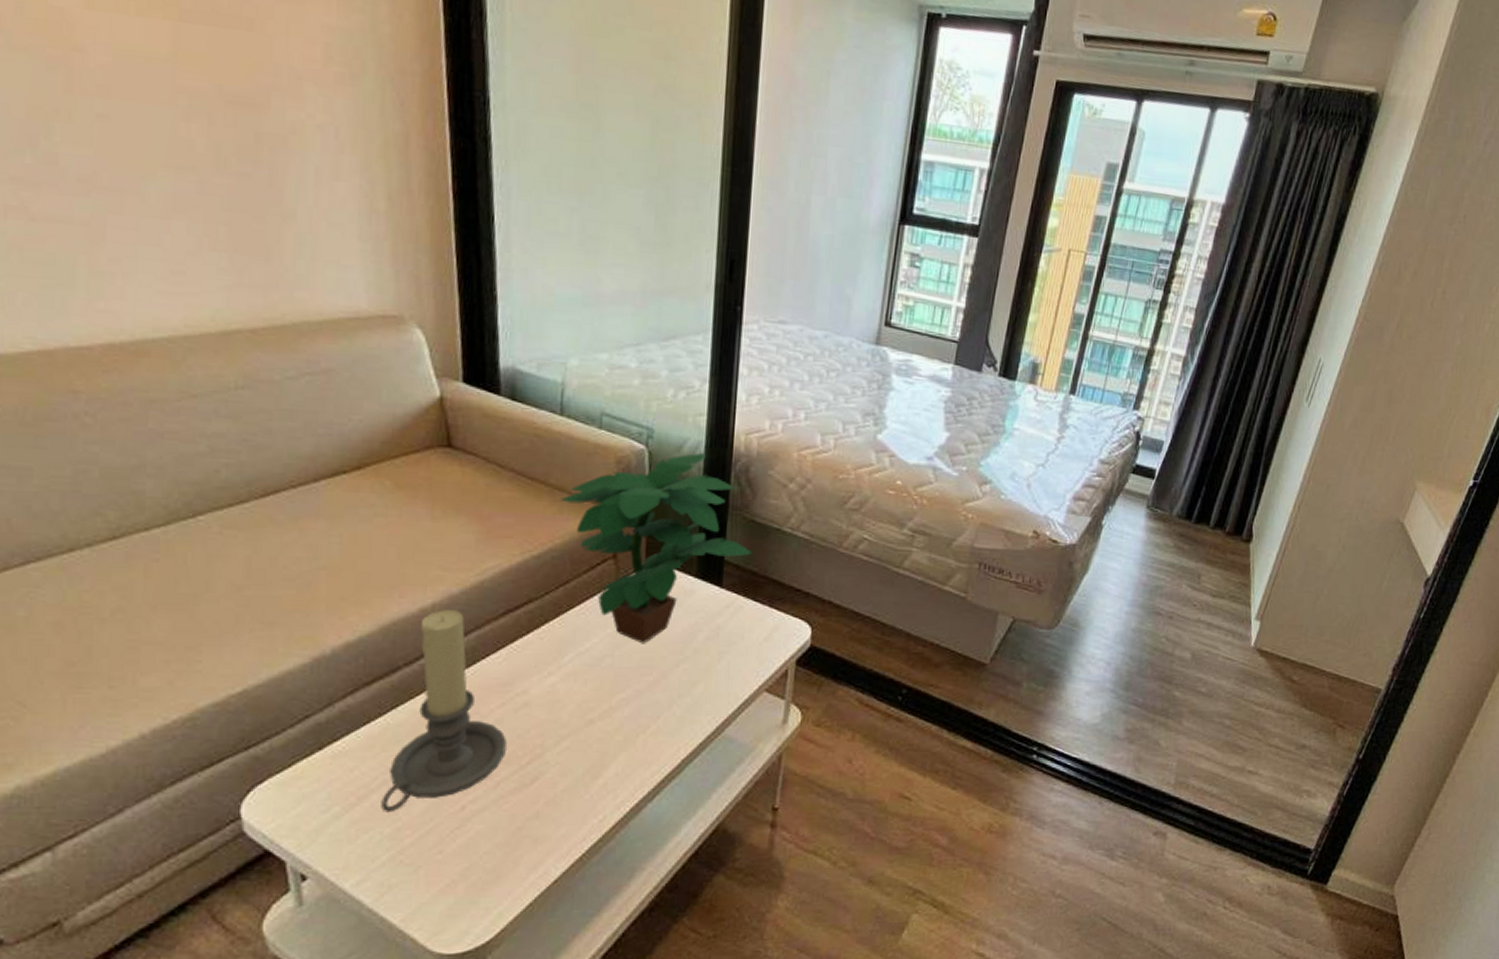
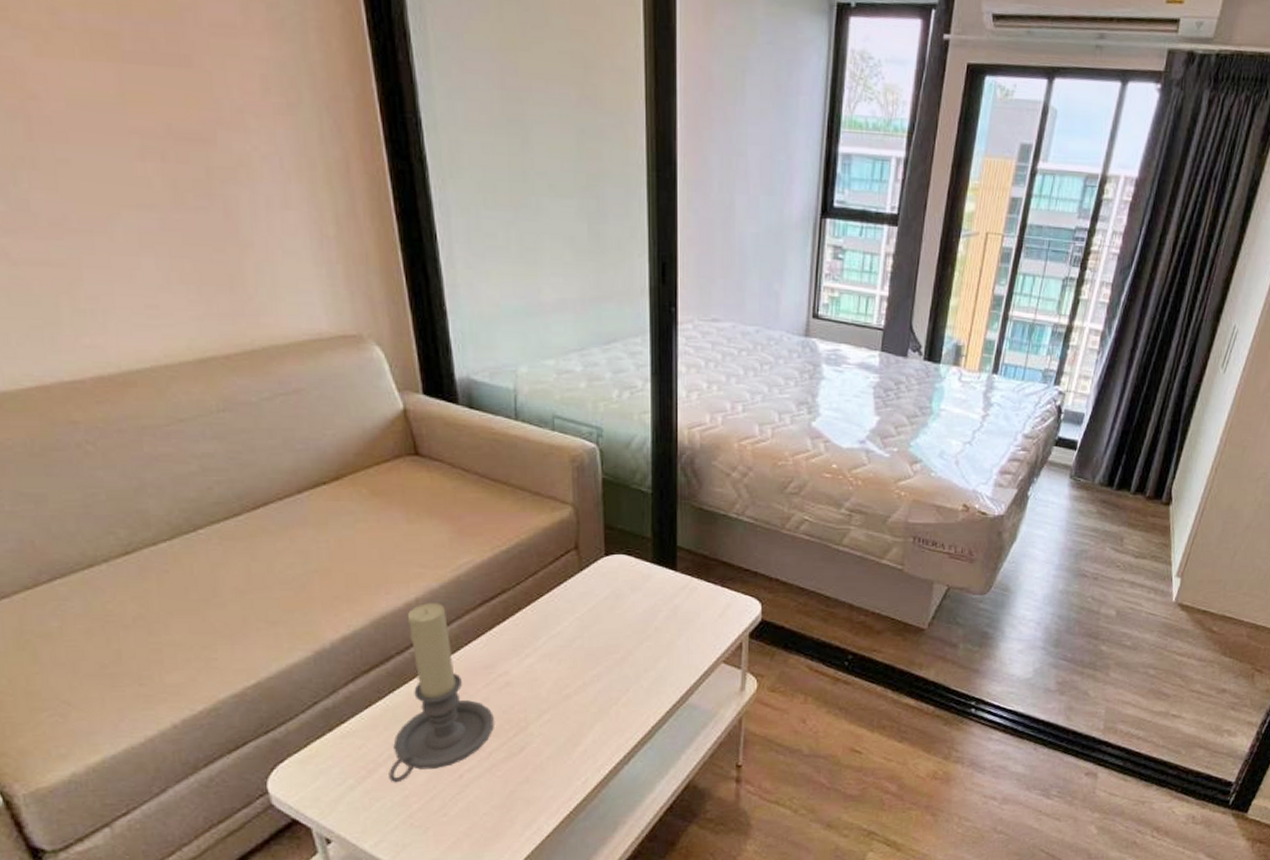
potted plant: present [561,453,752,644] -> none [523,449,702,626]

